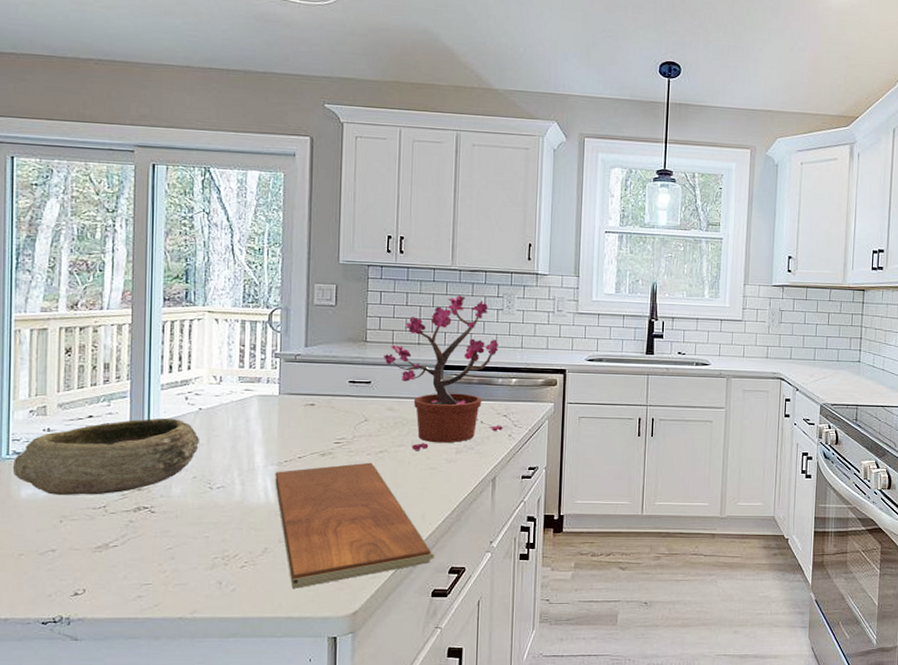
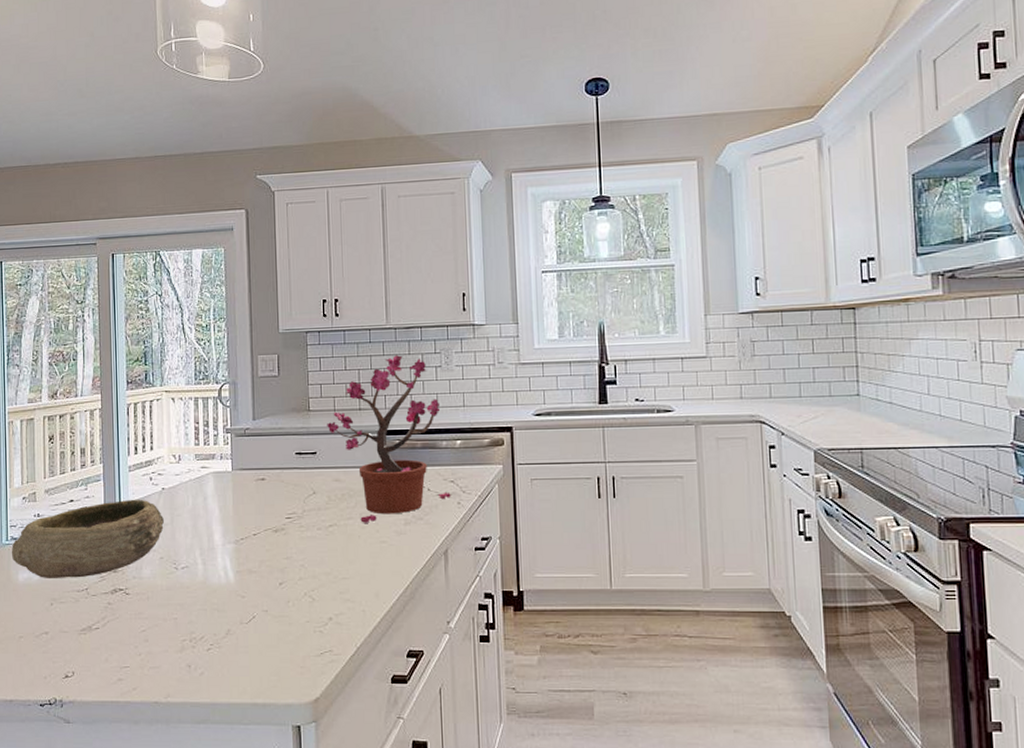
chopping board: present [275,462,434,588] -> none [233,537,391,673]

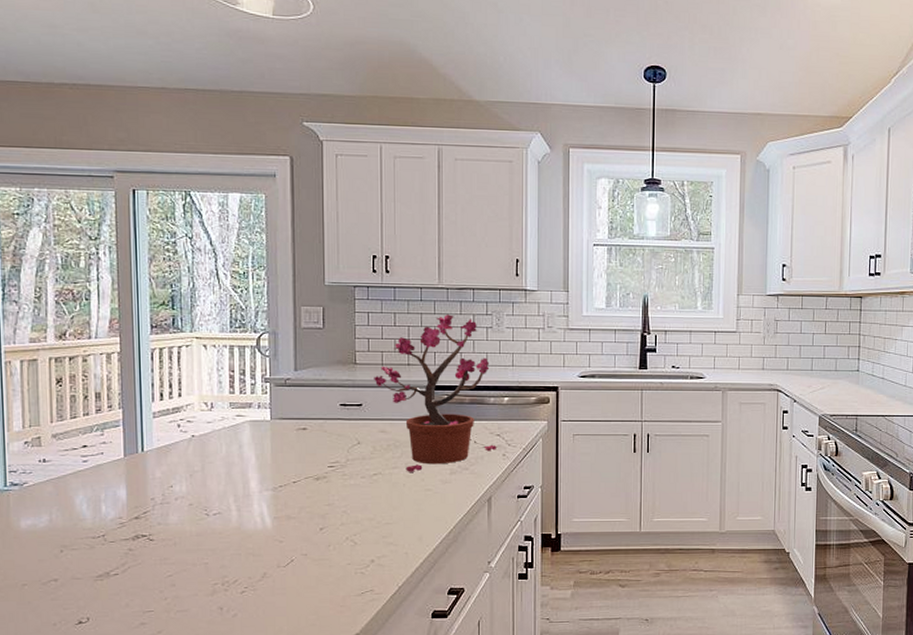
bowl: present [11,499,164,578] -> none [10,445,194,525]

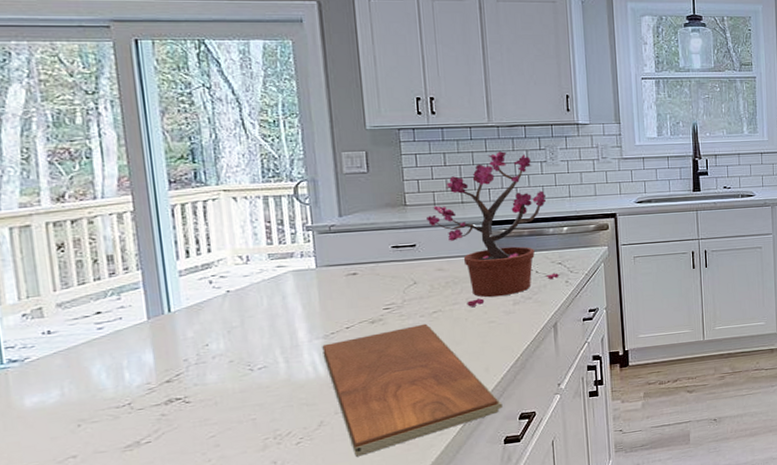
chopping board: none [271,485,433,613] -> present [322,323,503,457]

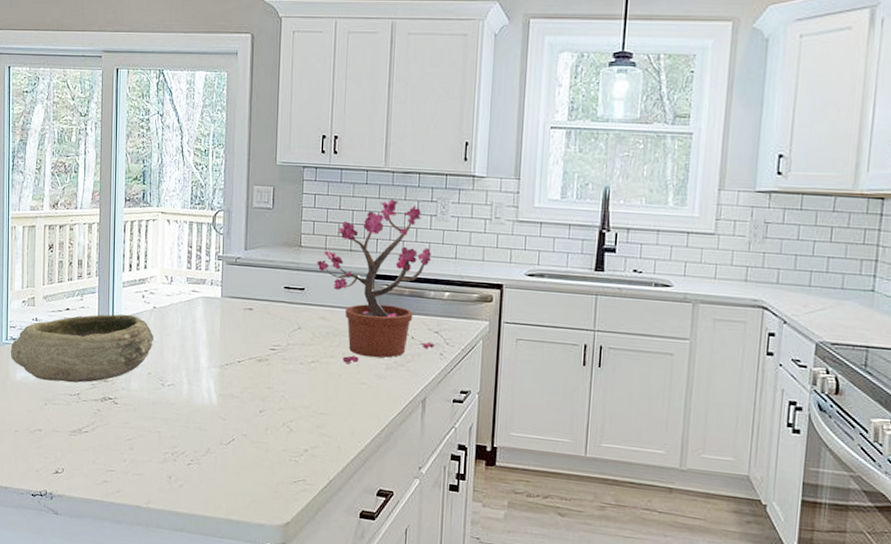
bowl: none [9,304,232,400] -> present [10,314,153,383]
chopping board: present [322,323,503,457] -> none [217,371,363,492]

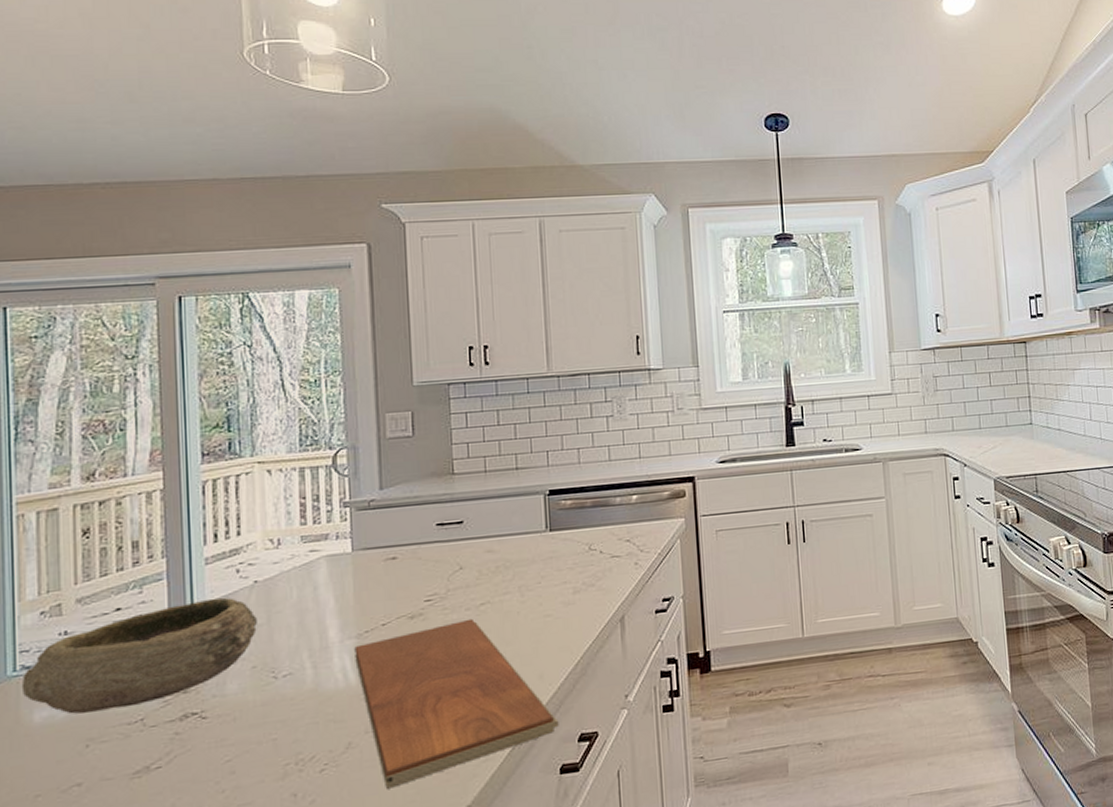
chopping board: none [217,371,363,492] -> present [354,618,559,789]
potted plant: present [317,199,434,363] -> none [476,406,627,597]

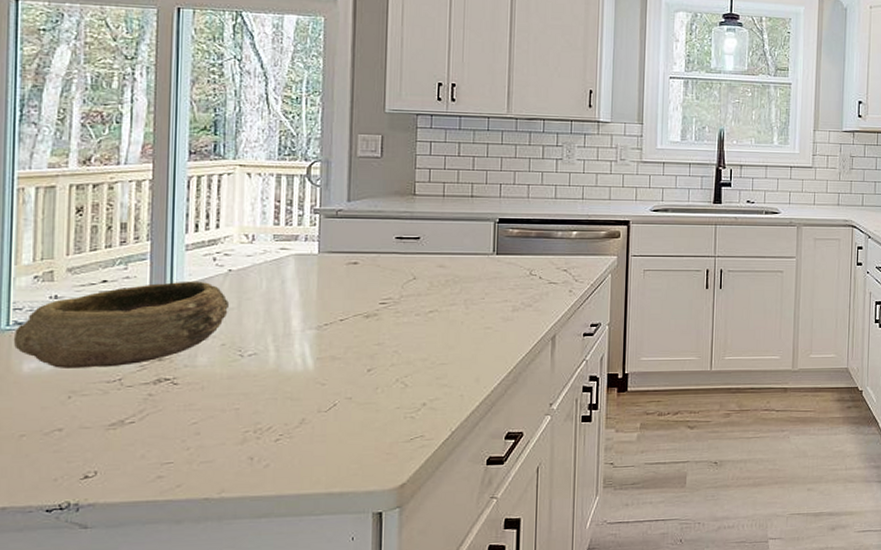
chopping board: present [354,618,559,789] -> none [314,323,489,462]

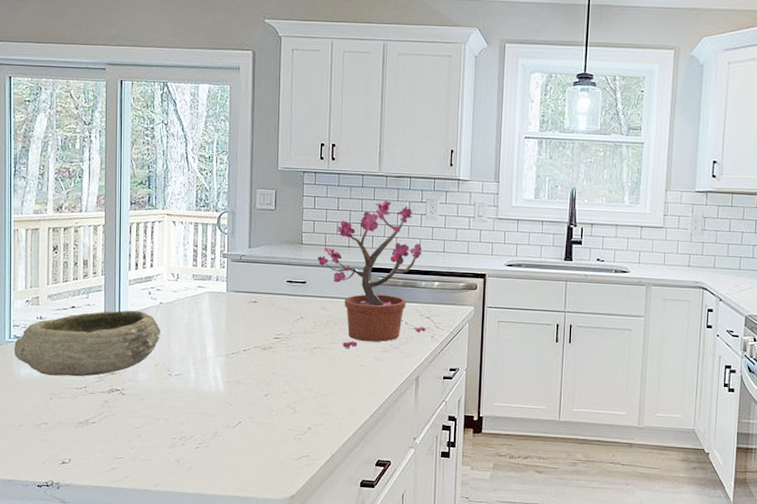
potted plant: none [434,145,563,309] -> present [317,201,426,348]

